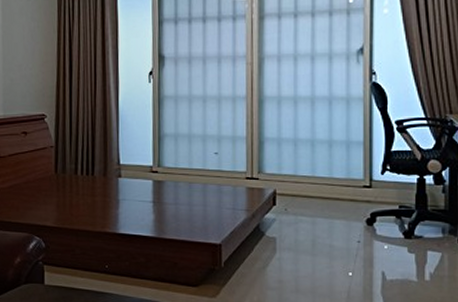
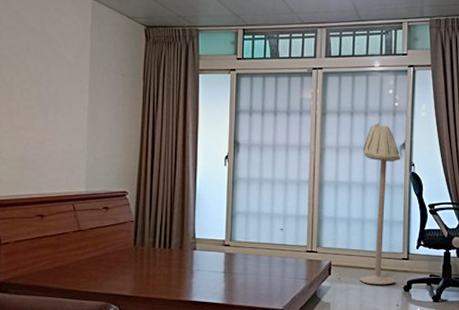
floor lamp: none [311,24,359,217] -> present [359,122,401,285]

